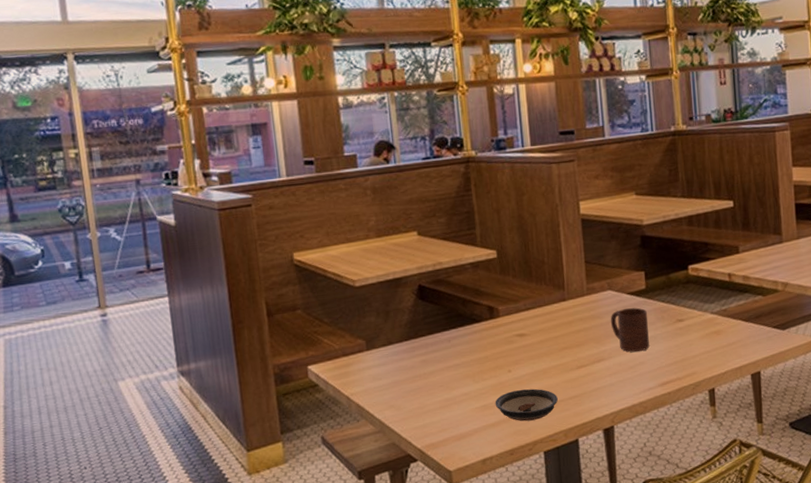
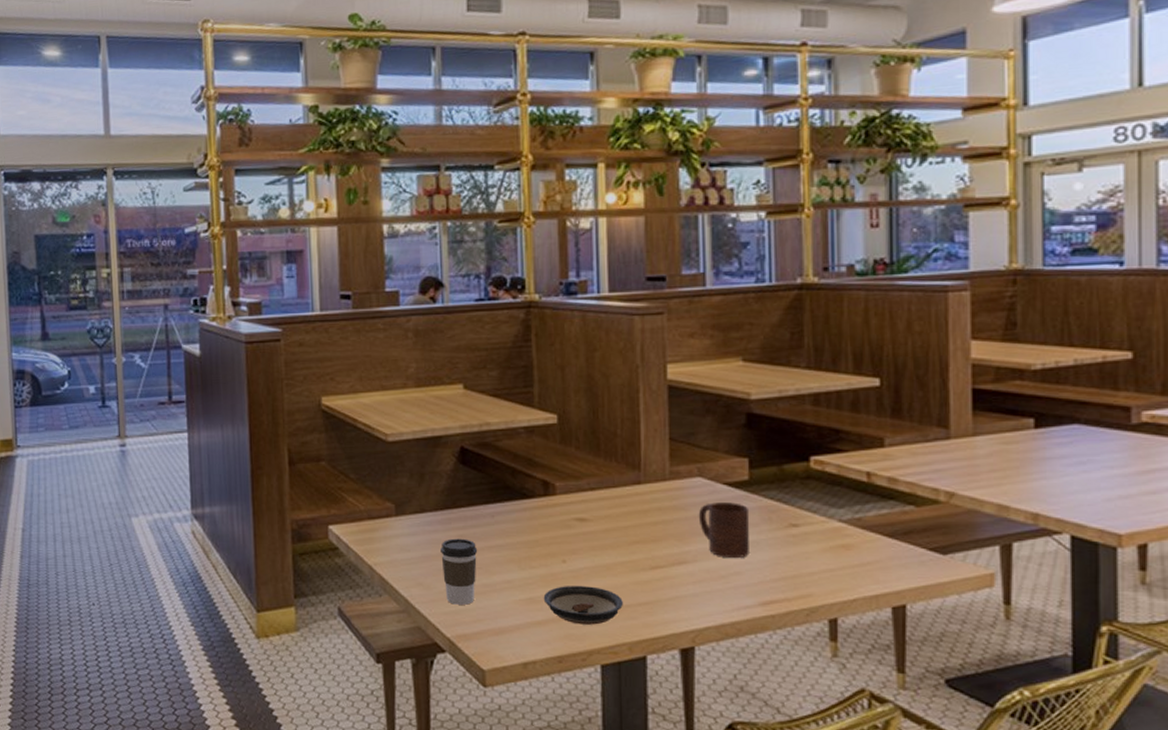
coffee cup: none [407,362,439,420] -> present [441,538,478,605]

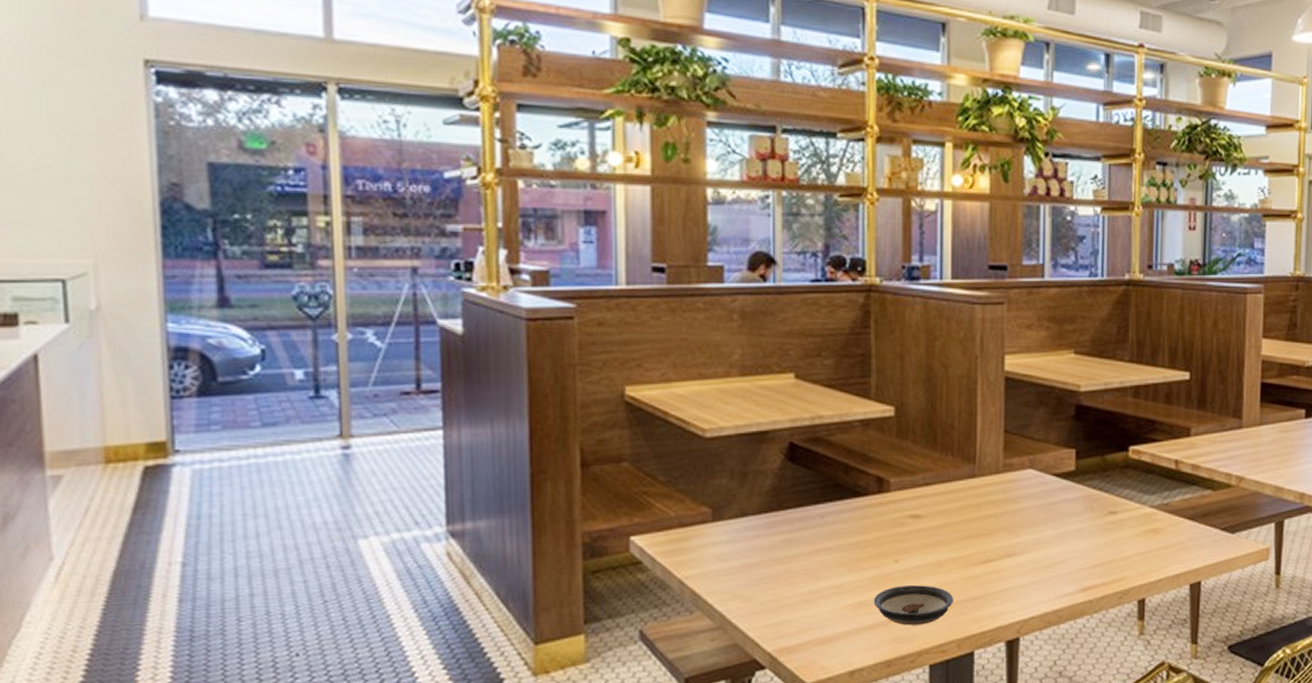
coffee cup: present [441,538,478,605] -> none [763,543,805,616]
cup: present [698,502,750,559] -> none [1028,493,1075,548]

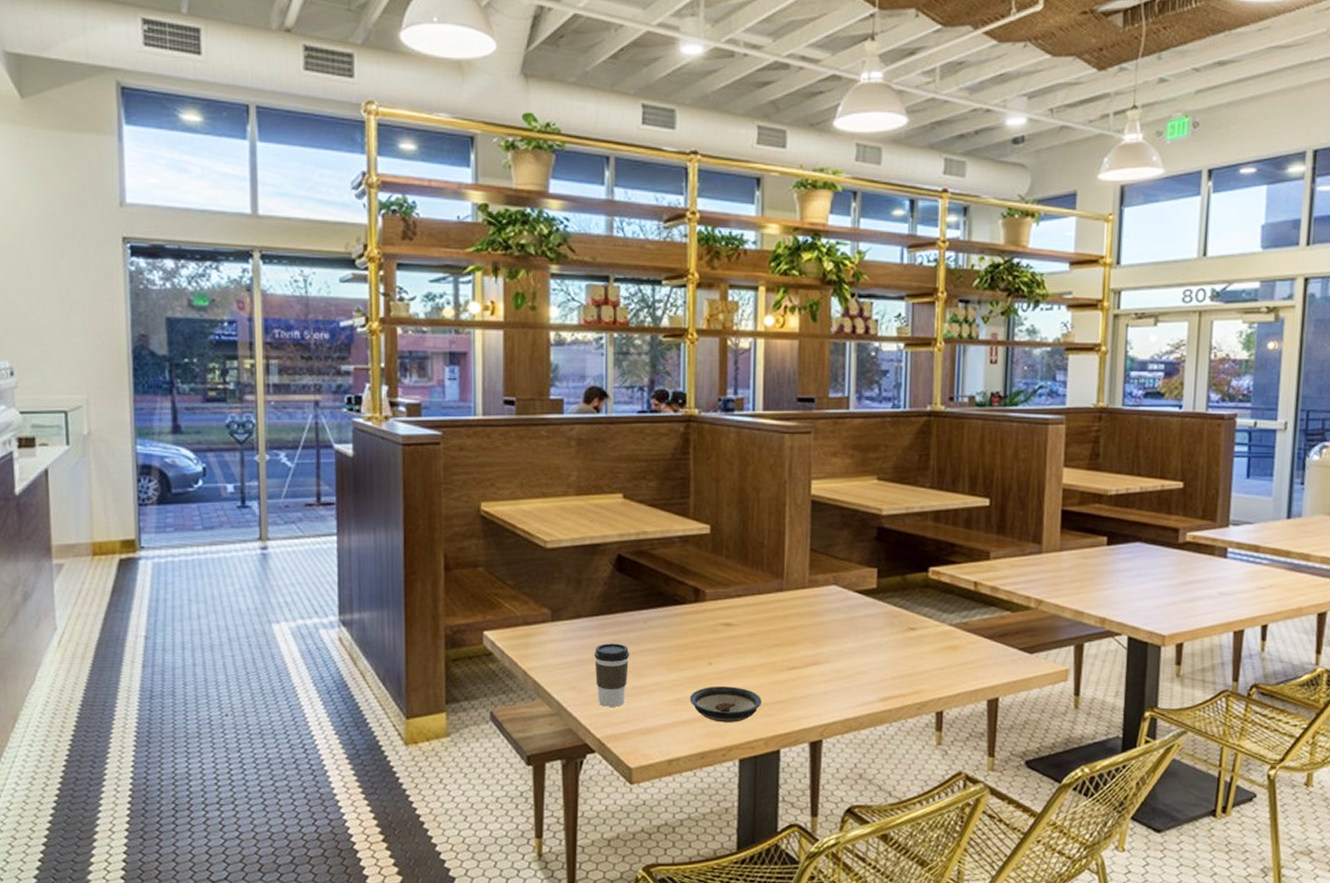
coffee cup: none [763,543,805,616] -> present [594,643,630,706]

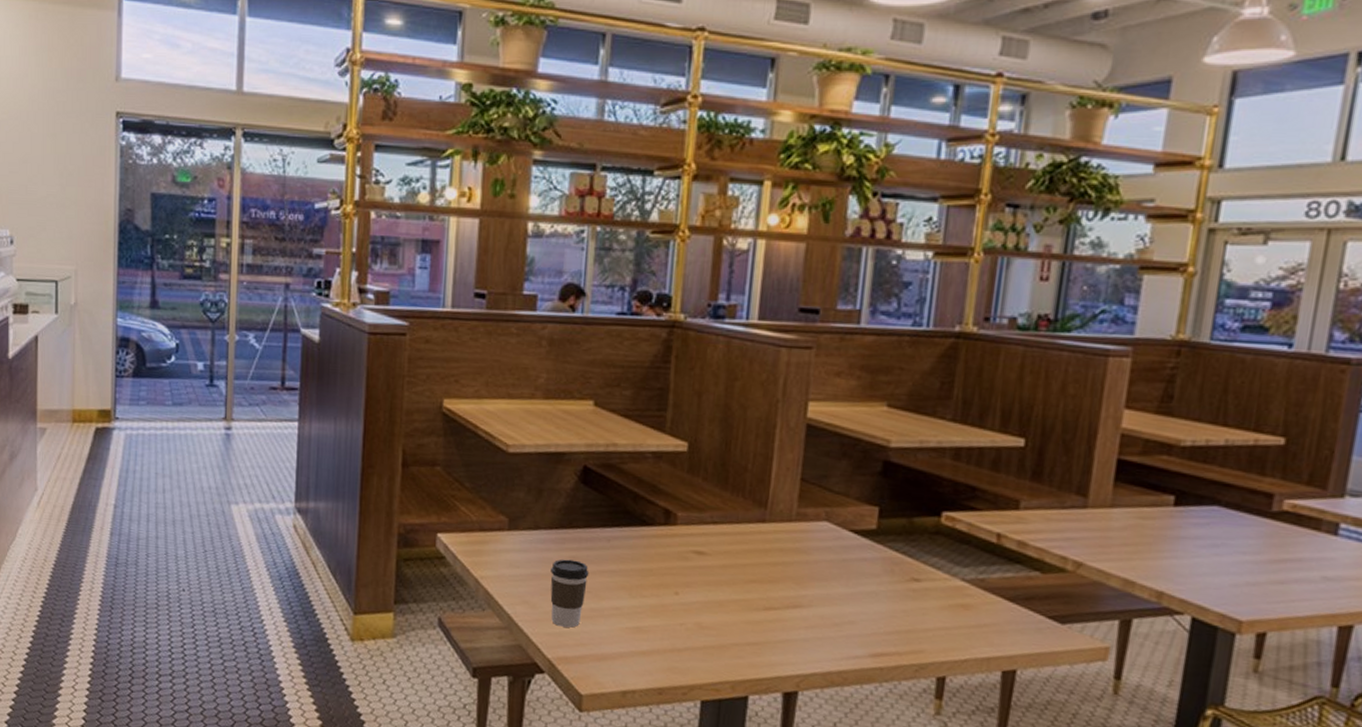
saucer: present [689,685,761,722] -> none [650,618,732,661]

